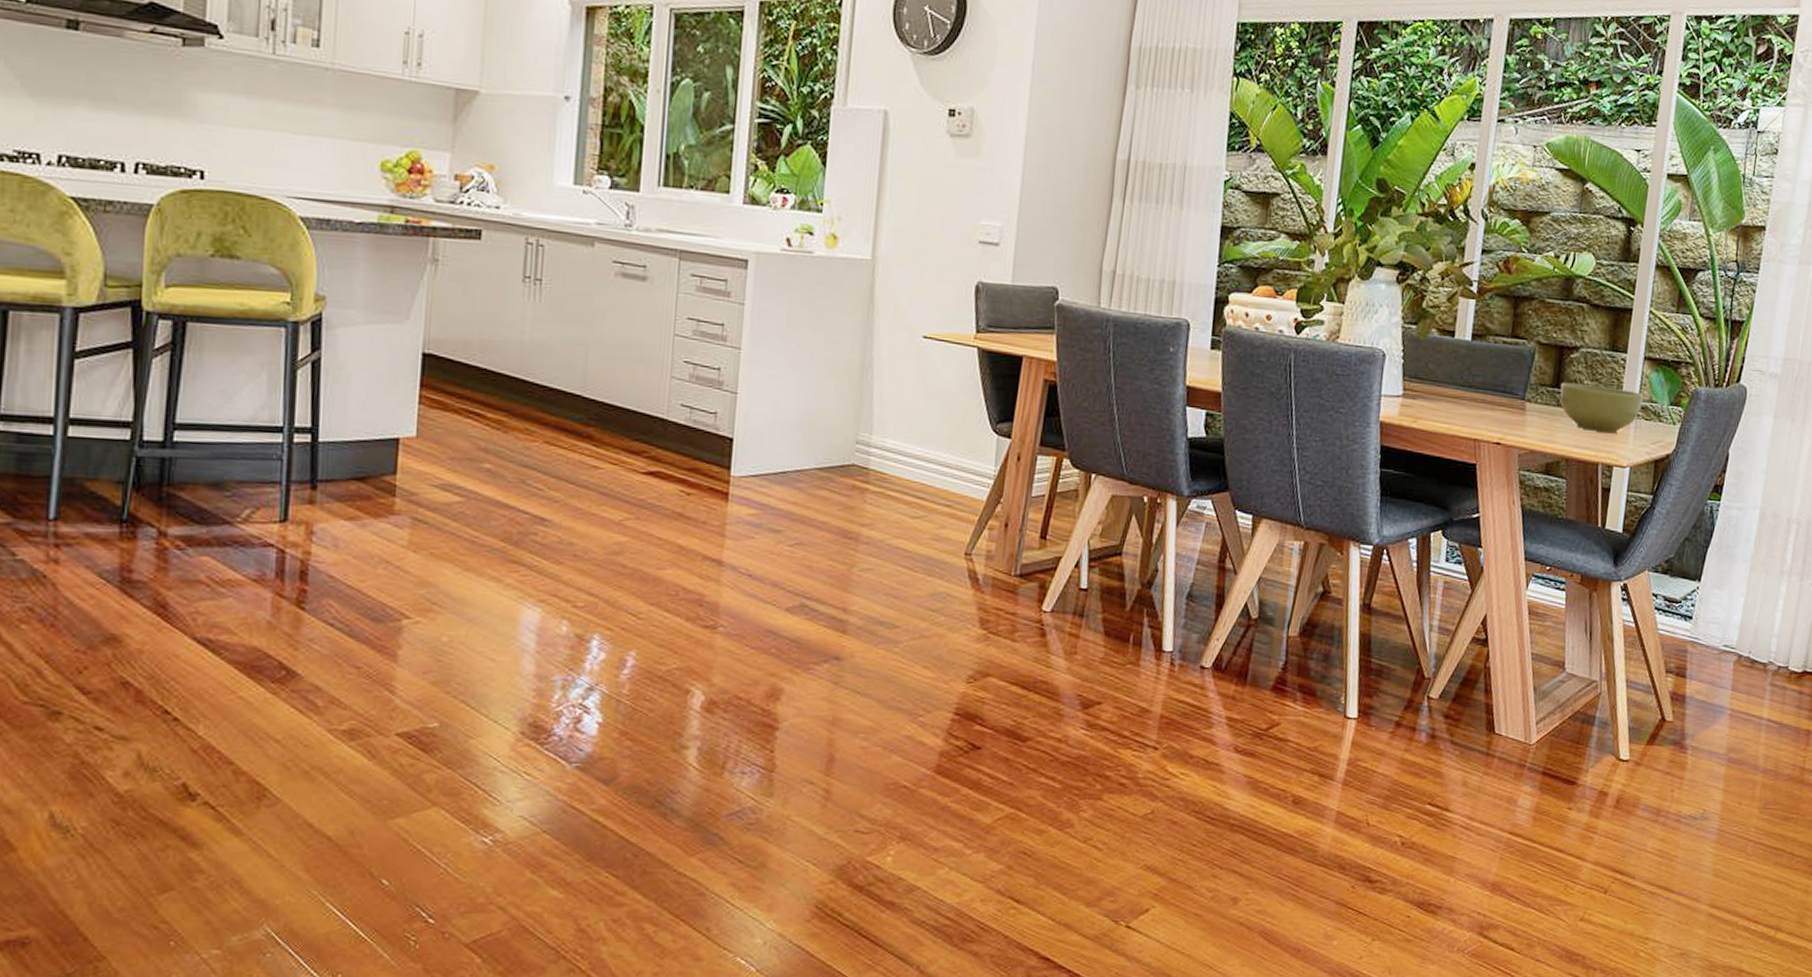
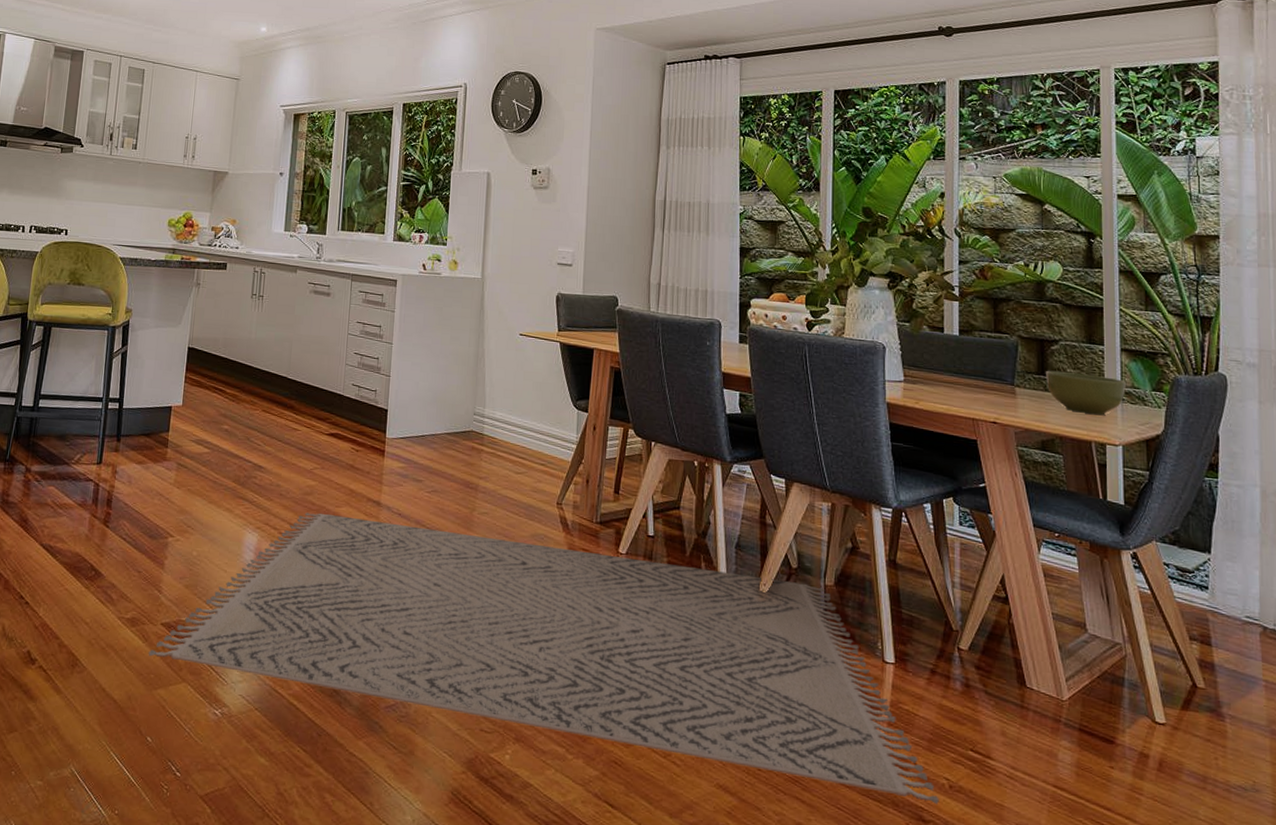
rug: none [377,577,1389,864] -> present [148,513,939,805]

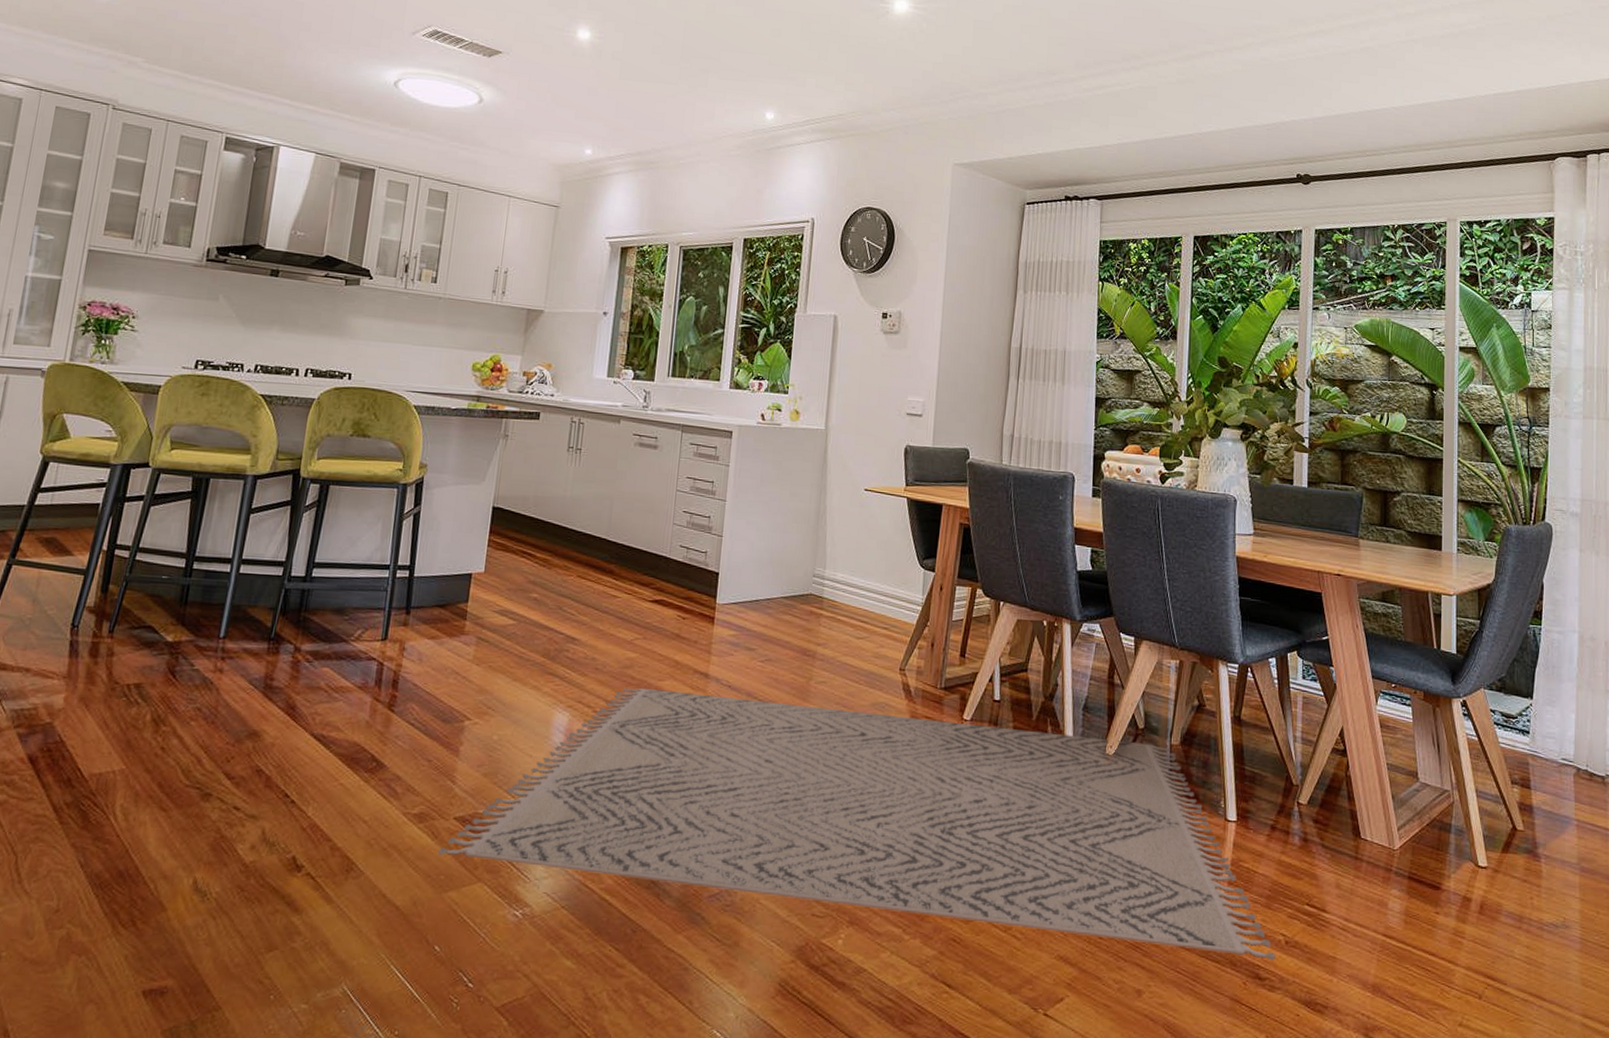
bowl: present [1046,370,1126,415] -> none [1388,521,1461,565]

